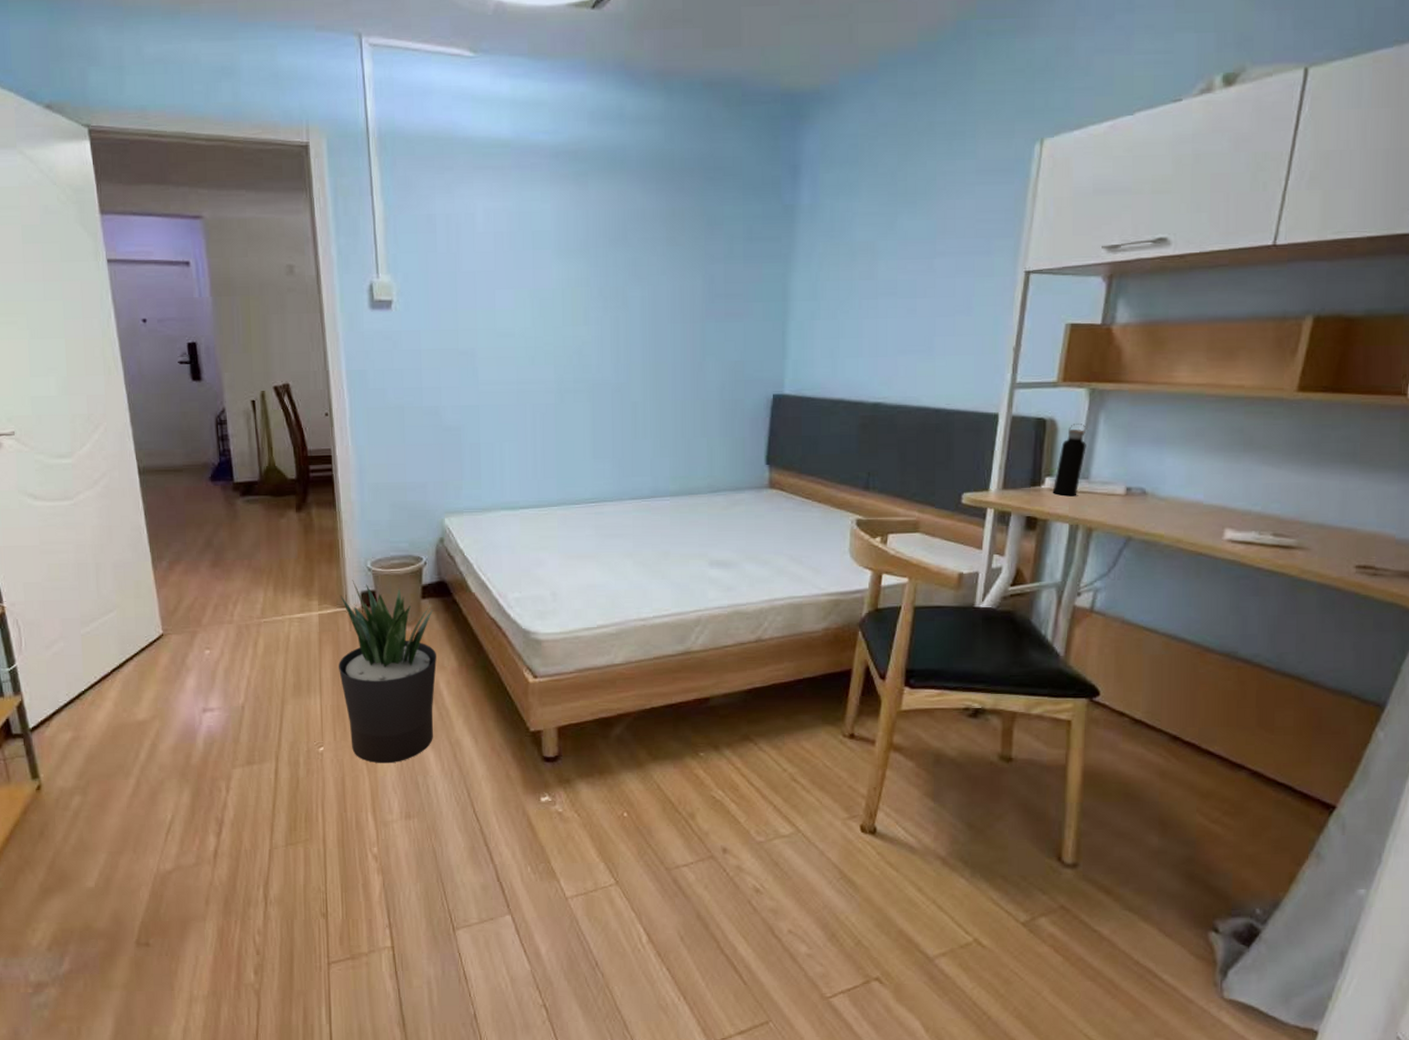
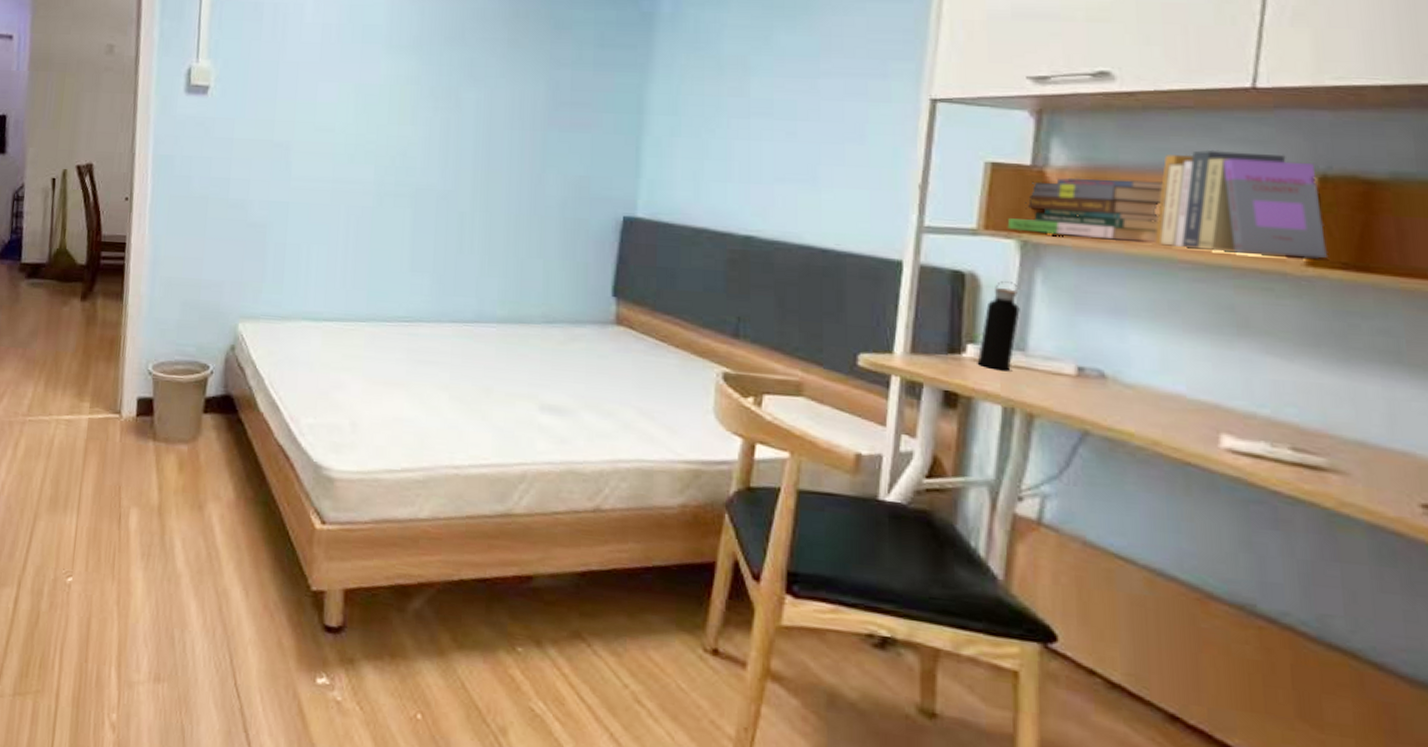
planter: present [339,580,437,764] -> none [101,383,214,608]
books: none [1080,331,1200,383] -> present [1007,178,1163,243]
books: none [1190,300,1314,386] -> present [1155,149,1329,260]

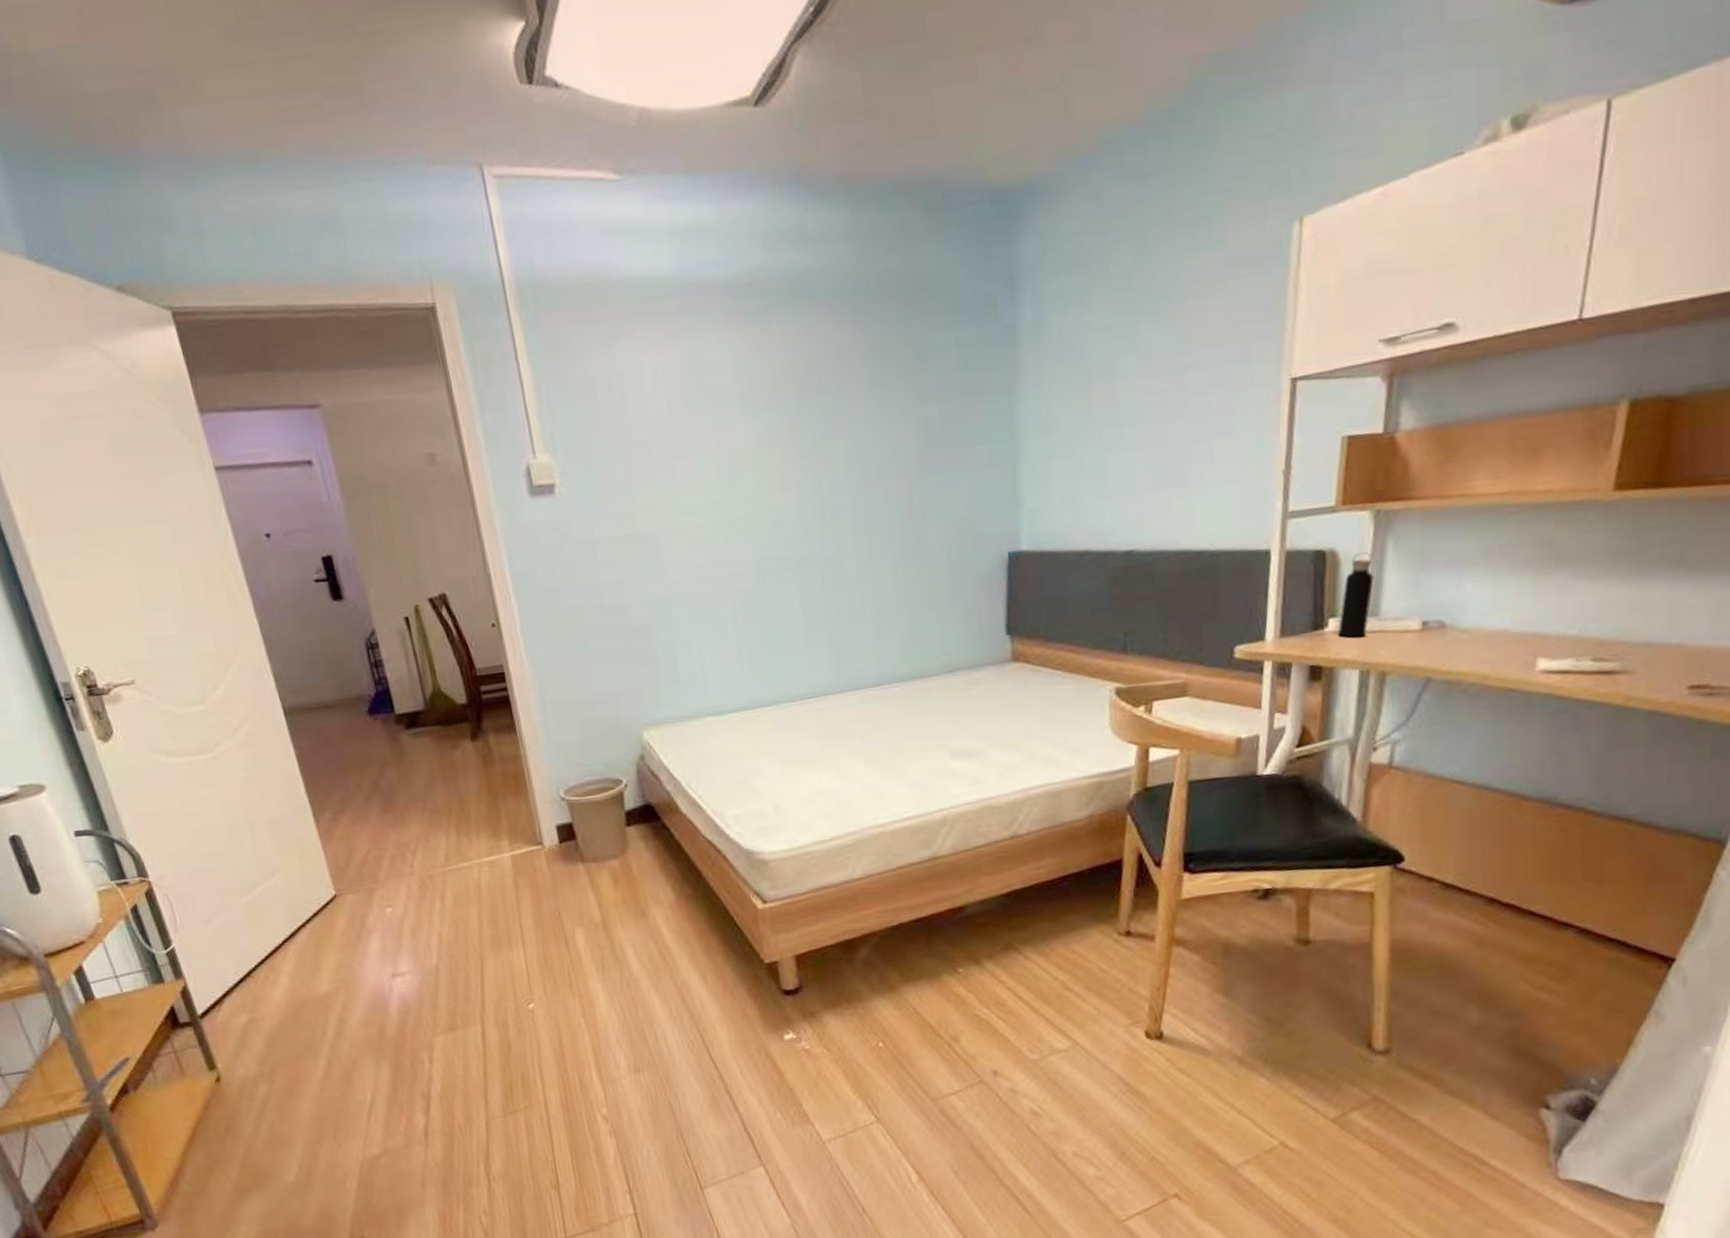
books: present [1007,178,1163,243] -> none [1362,430,1498,502]
books: present [1155,149,1329,260] -> none [1490,383,1633,494]

